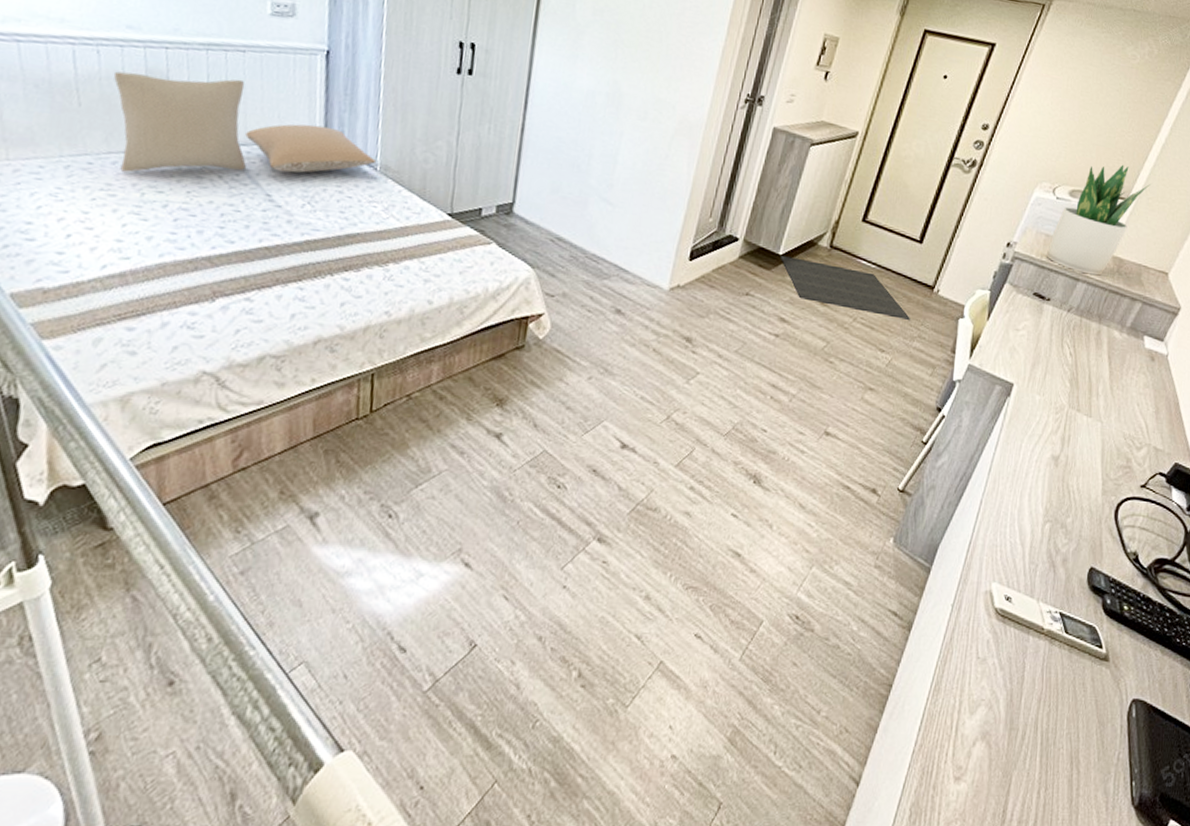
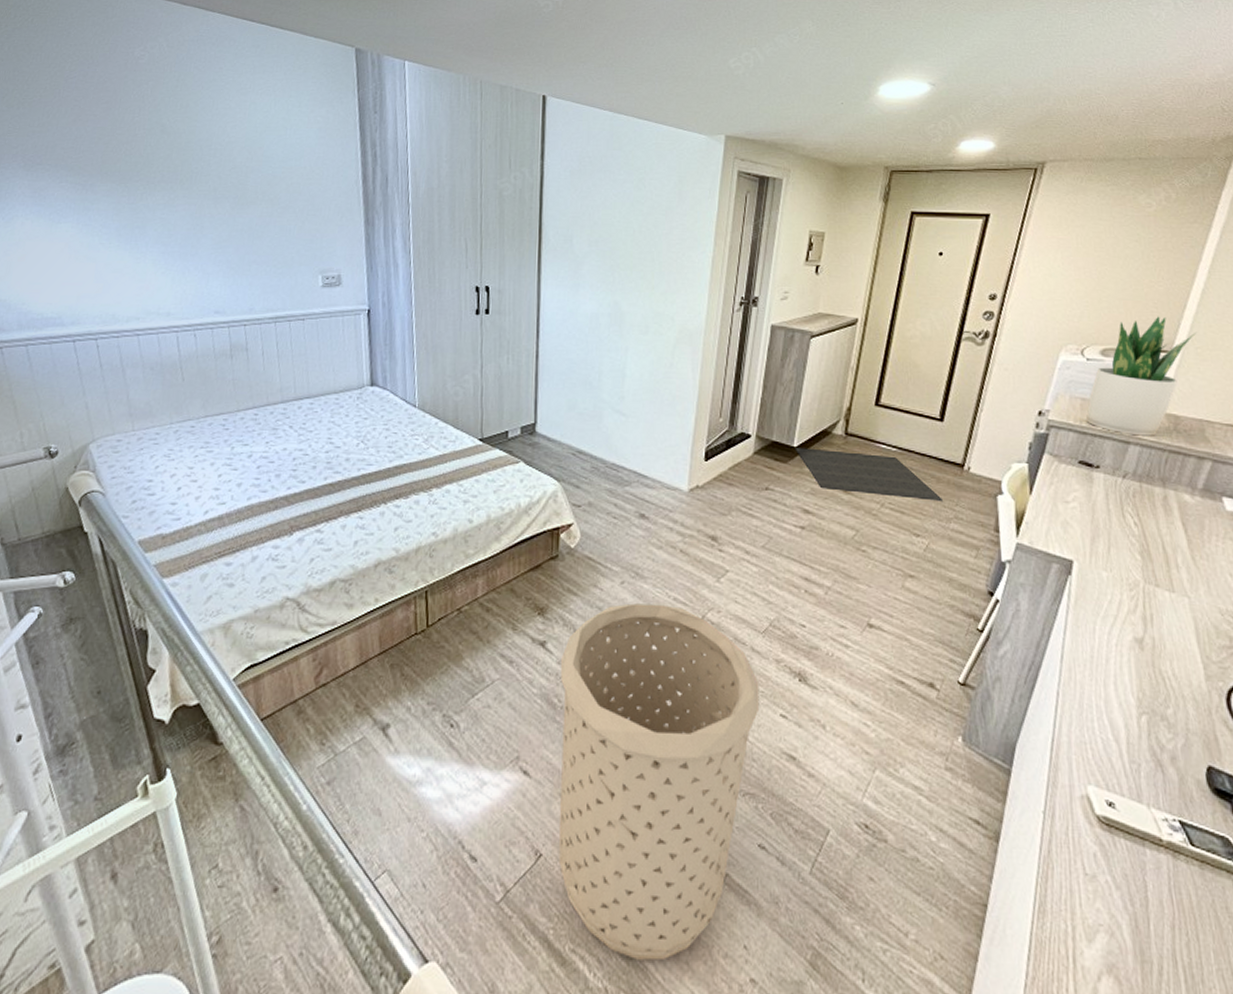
pillow: present [113,71,246,173] -> none [206,343,310,431]
pillow: present [245,124,377,174] -> none [308,374,415,417]
laundry basket: none [494,399,715,742] -> present [558,603,760,961]

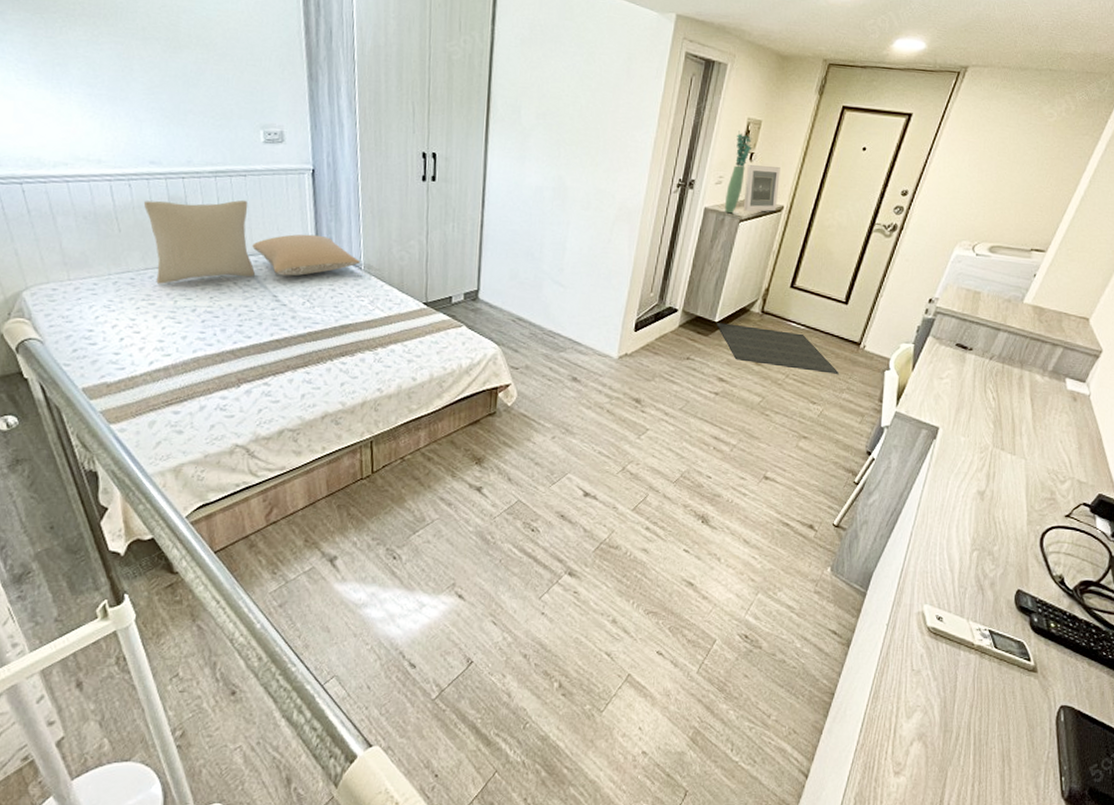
pillow: none [206,343,310,431] -> present [143,199,255,284]
pillow: none [308,374,415,417] -> present [252,234,361,277]
laundry basket: present [558,603,760,961] -> none [487,456,668,740]
vase: none [792,244,816,330] -> present [724,131,752,214]
picture frame: none [813,278,851,327] -> present [743,165,780,212]
planter: present [1085,316,1197,436] -> none [967,219,1071,325]

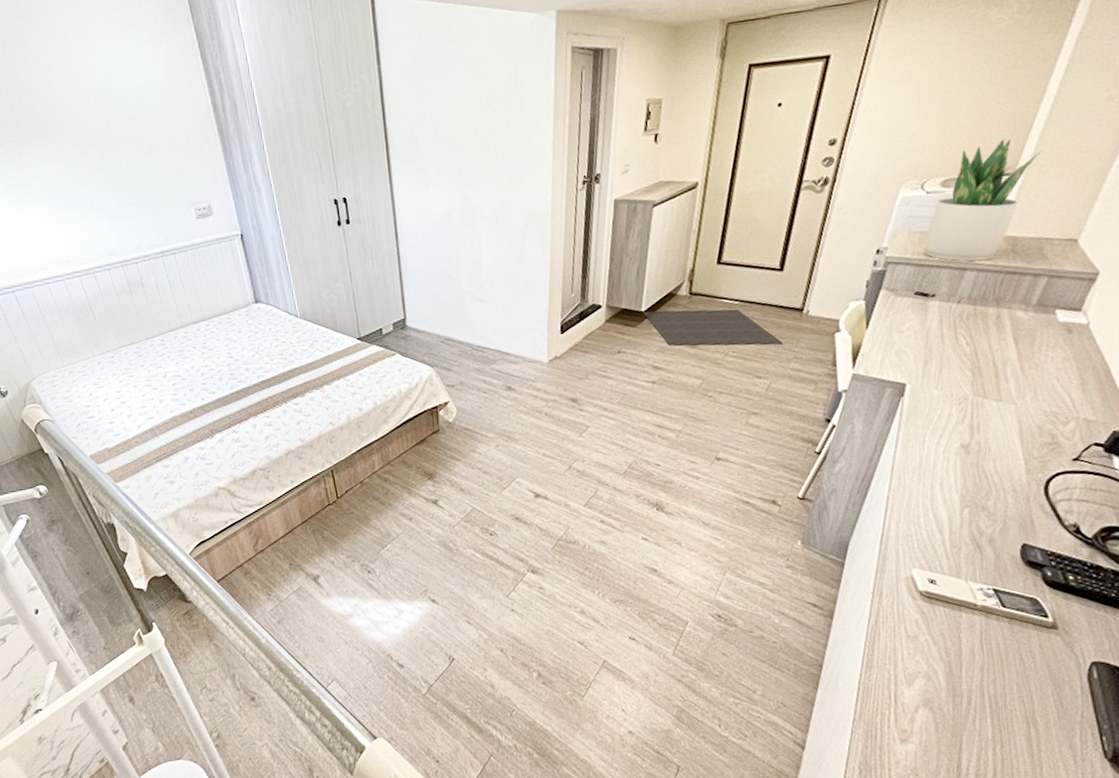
pillow: present [143,199,255,284] -> none [109,272,209,358]
pillow: present [252,234,361,277] -> none [202,292,296,334]
vase: present [724,131,752,214] -> none [634,114,655,201]
picture frame: present [743,165,780,212] -> none [652,143,691,196]
planter: none [967,219,1071,325] -> present [923,139,1042,262]

